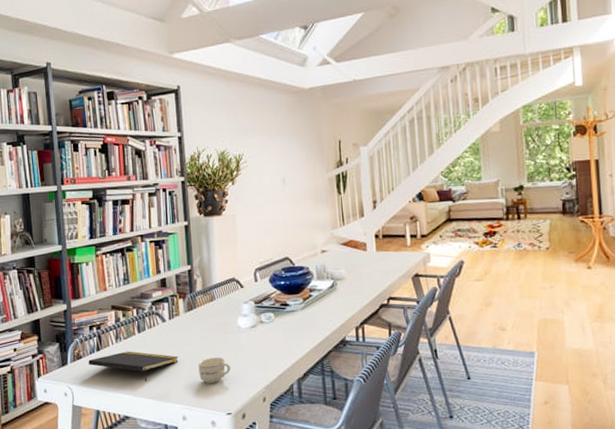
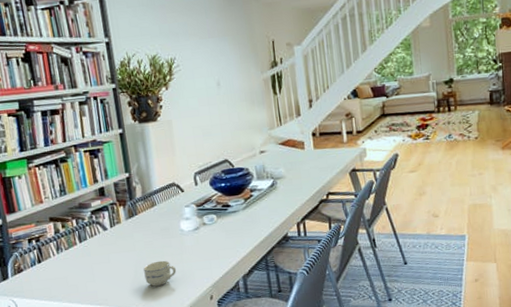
notepad: present [88,351,179,381] -> none [30,261,123,289]

